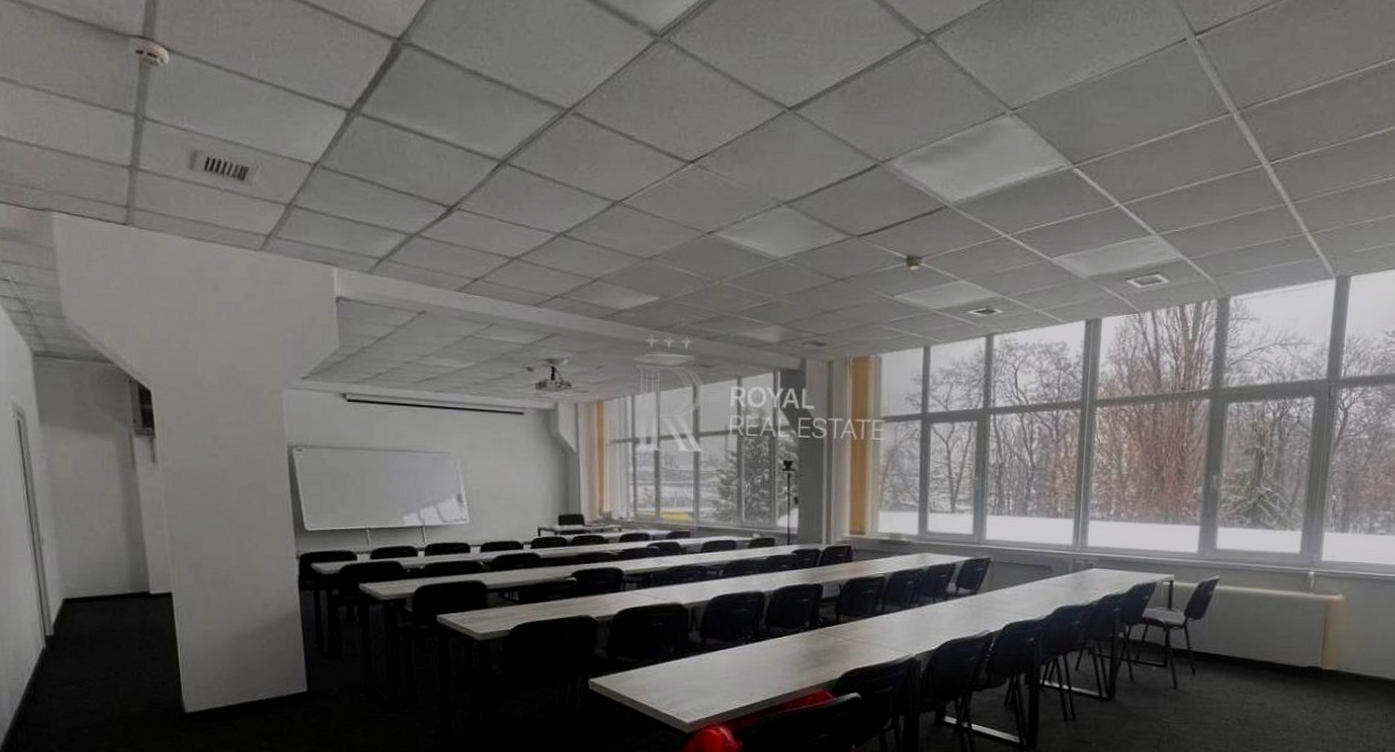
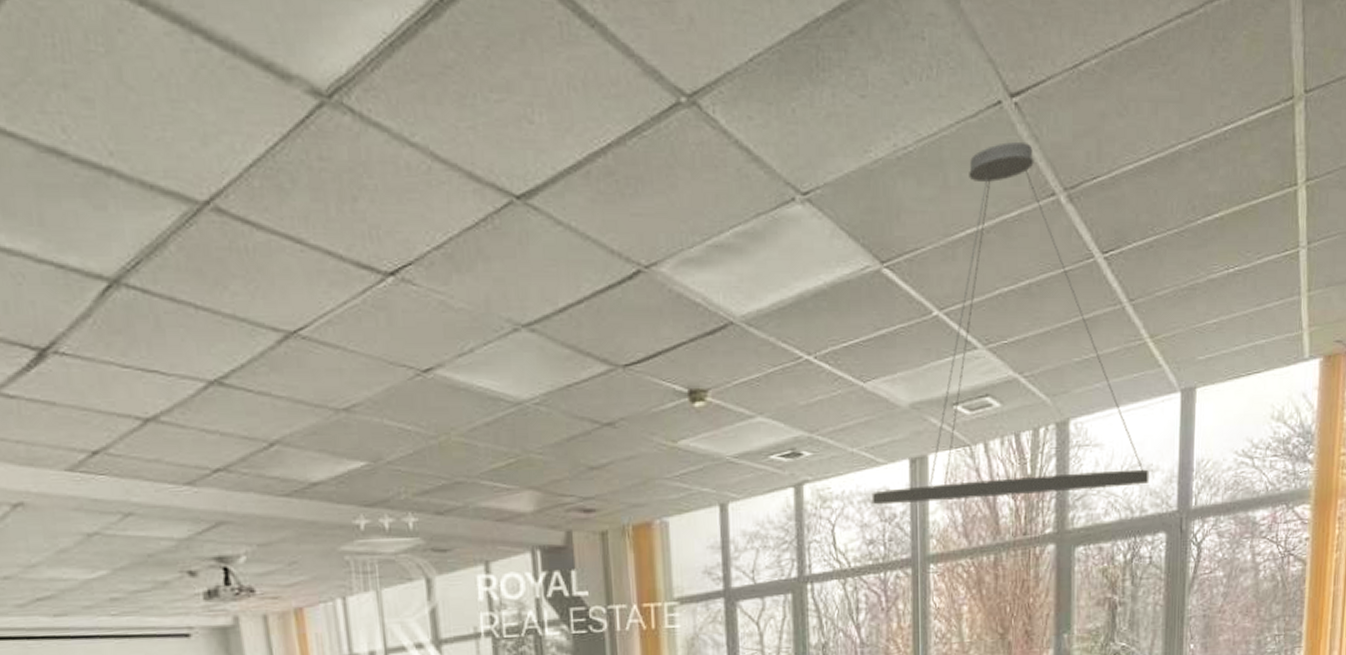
pendant light: none [1050,70,1302,357] -> present [871,141,1149,505]

